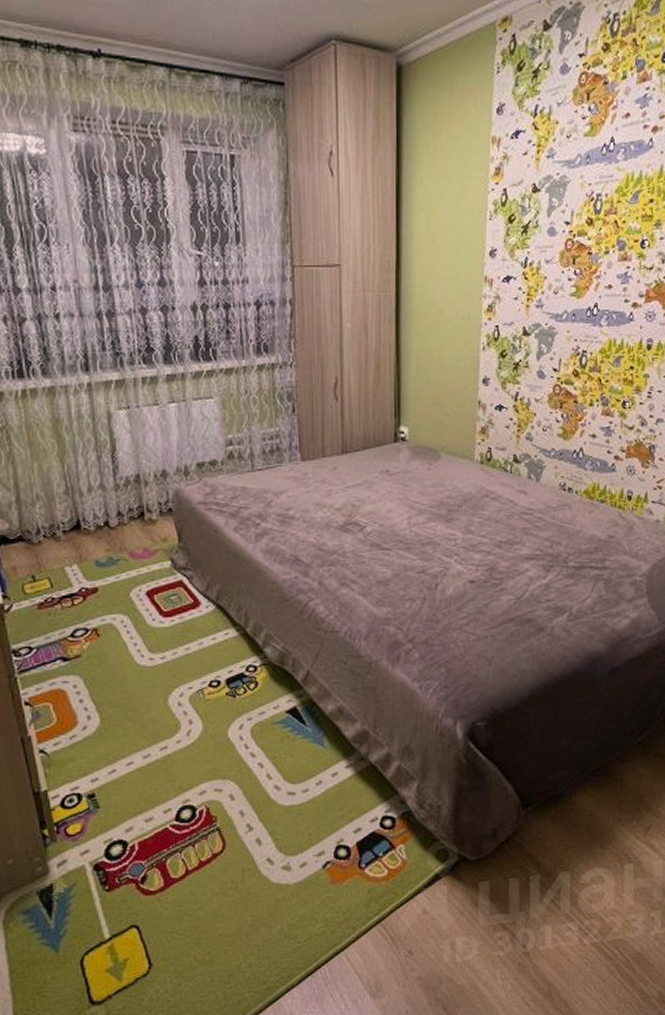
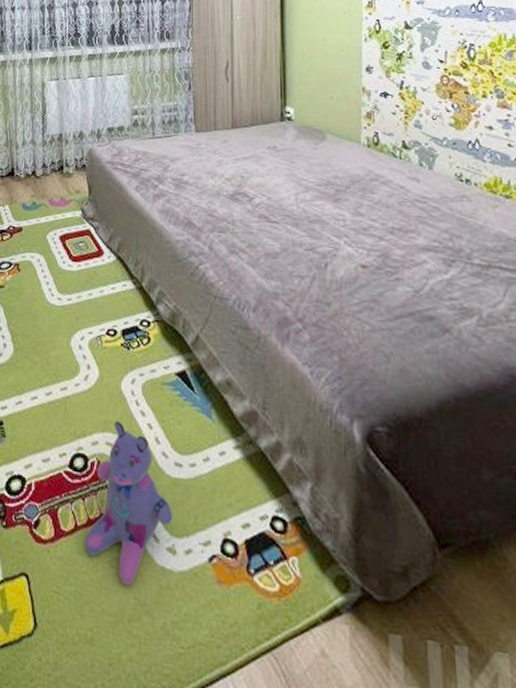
toy: none [197,767,287,909] -> present [84,421,173,587]

